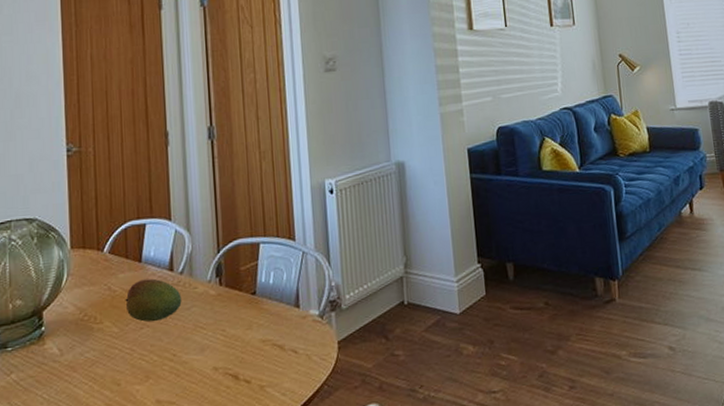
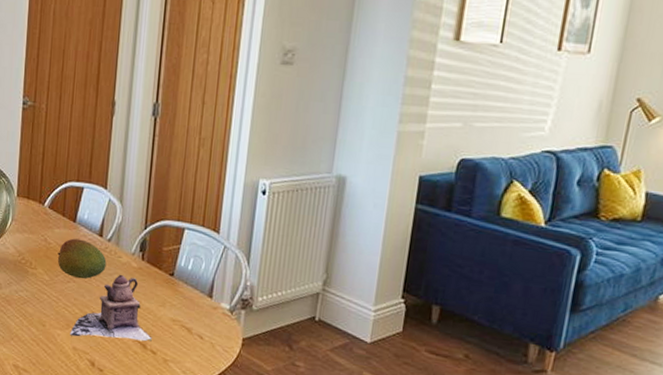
teapot: none [151,305,244,388] -> present [70,274,152,342]

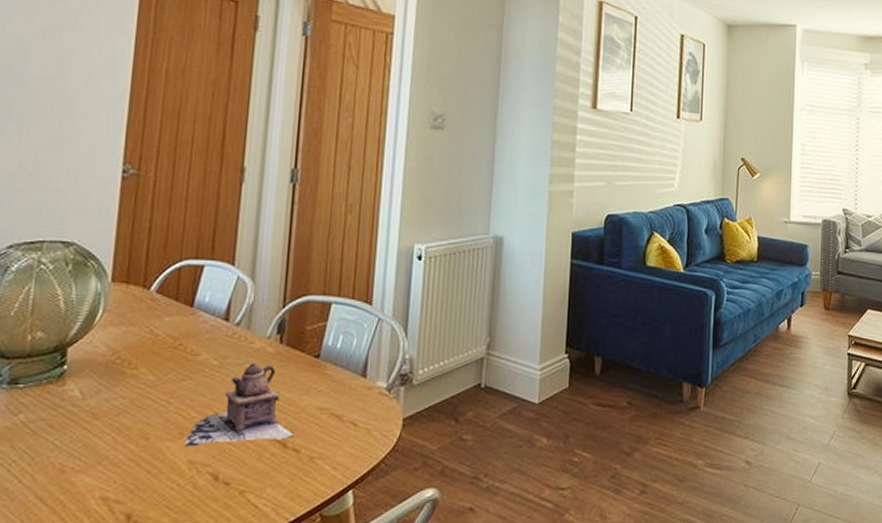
fruit: present [57,238,107,279] -> none [167,326,235,374]

